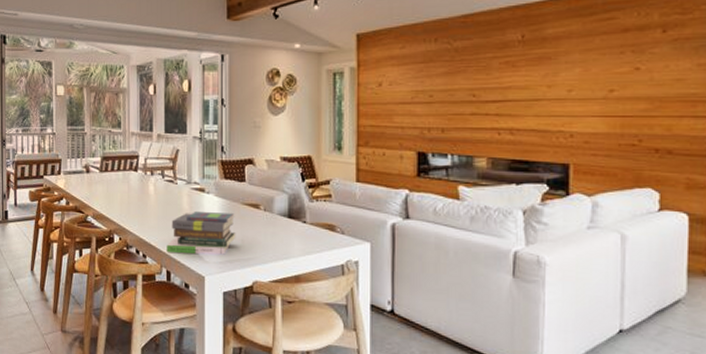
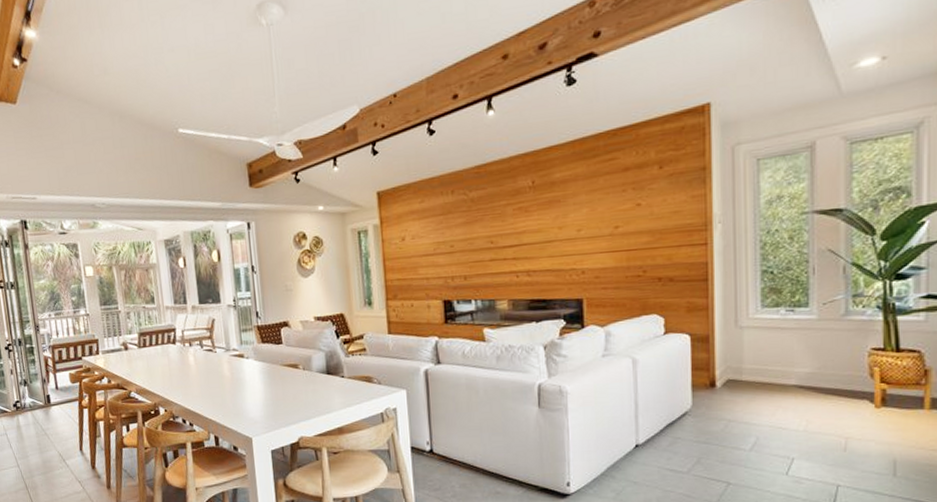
books: present [166,211,236,255] -> none [212,375,279,420]

